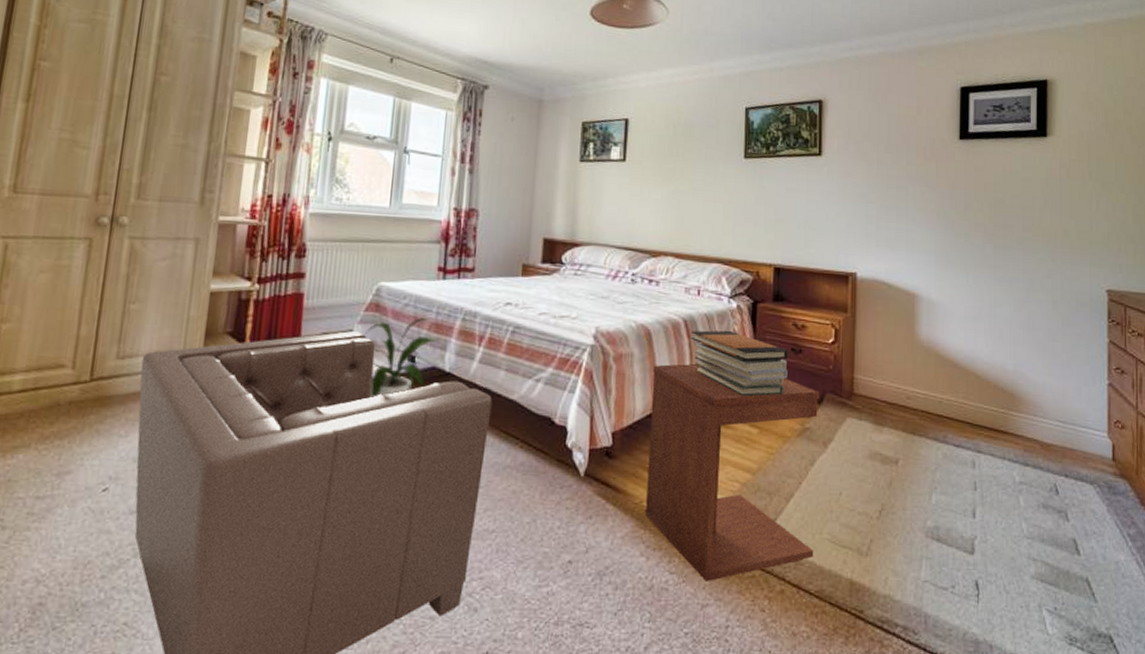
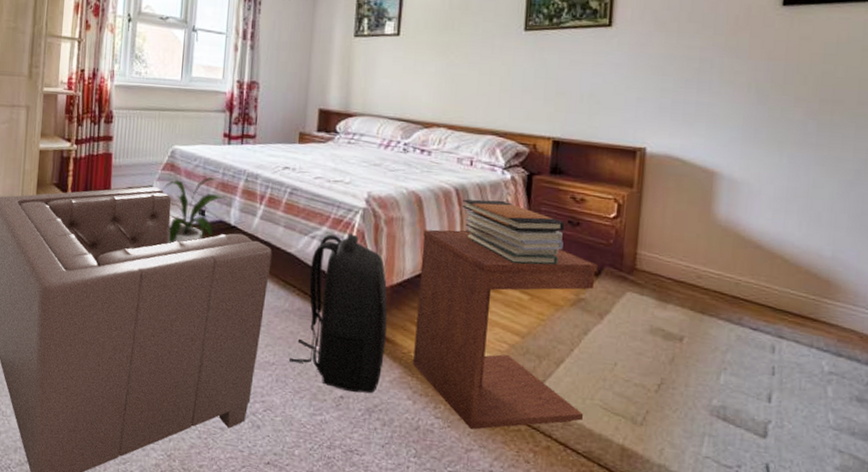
backpack: none [512,374,618,554] -> present [289,233,388,394]

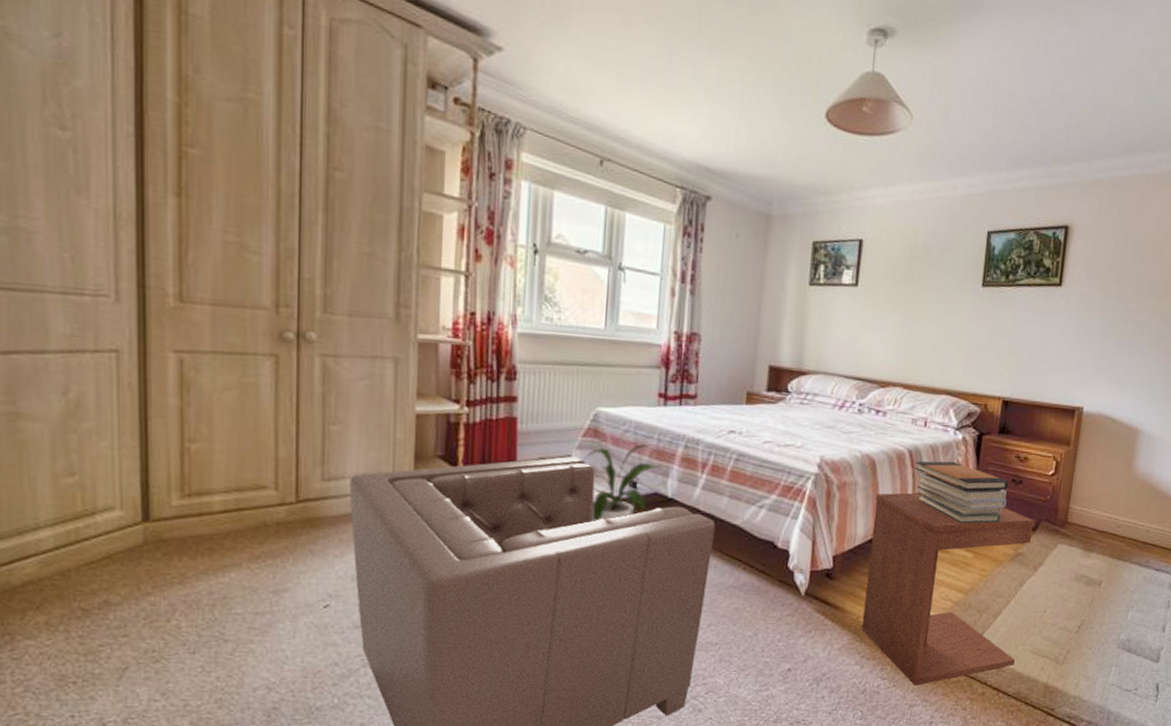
backpack: present [289,233,388,394] -> none [734,501,838,663]

